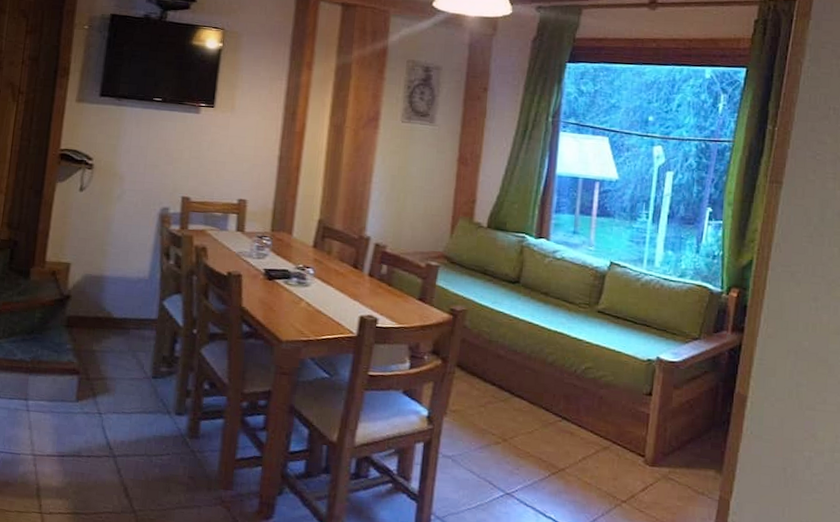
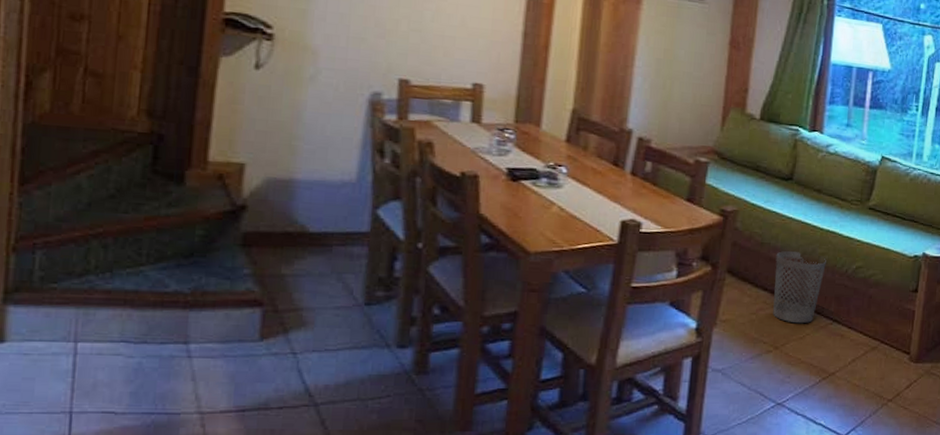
wastebasket: none [501,349,554,419] -> present [773,251,826,324]

